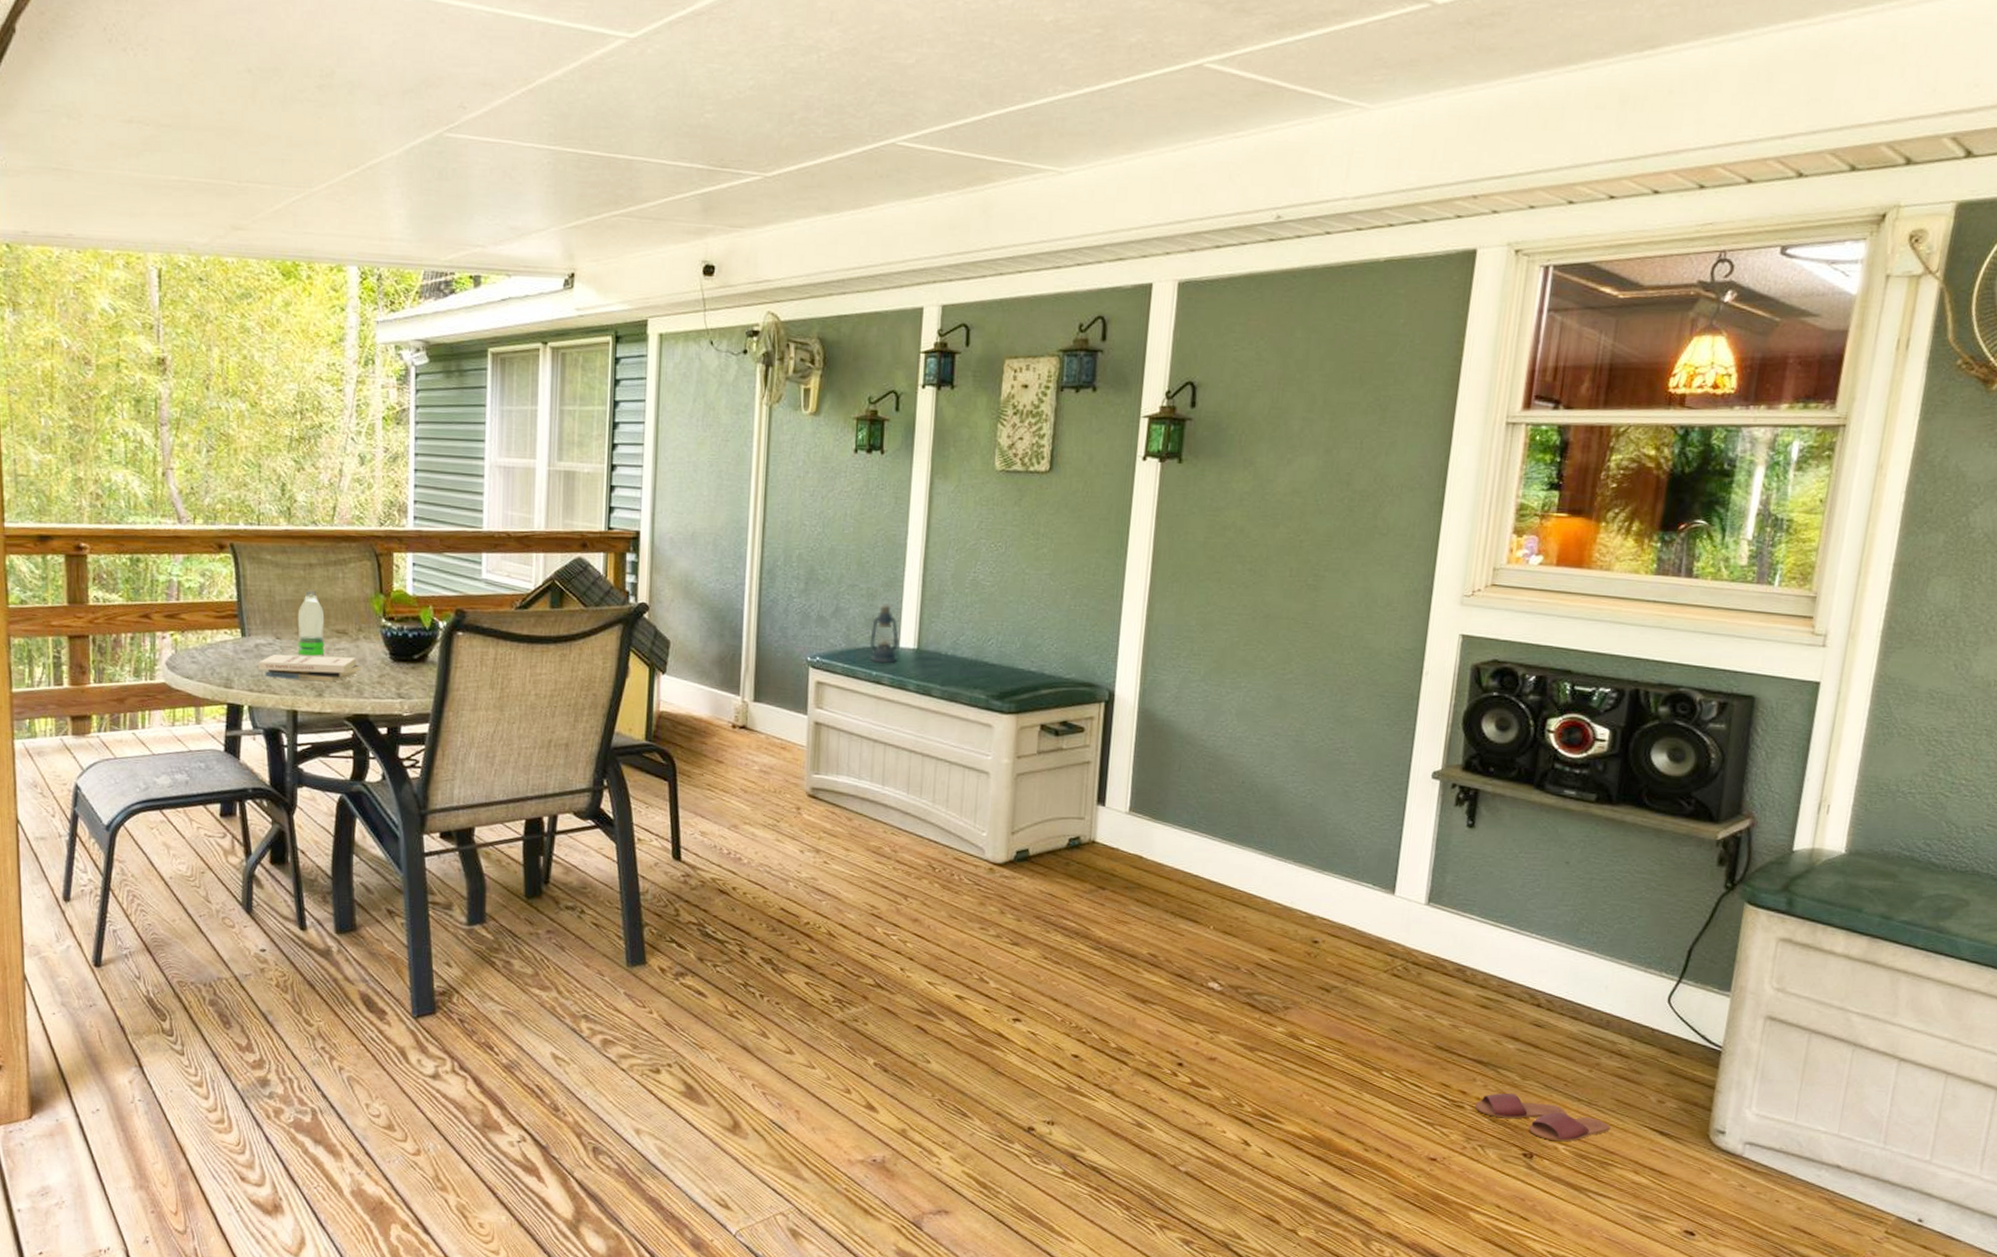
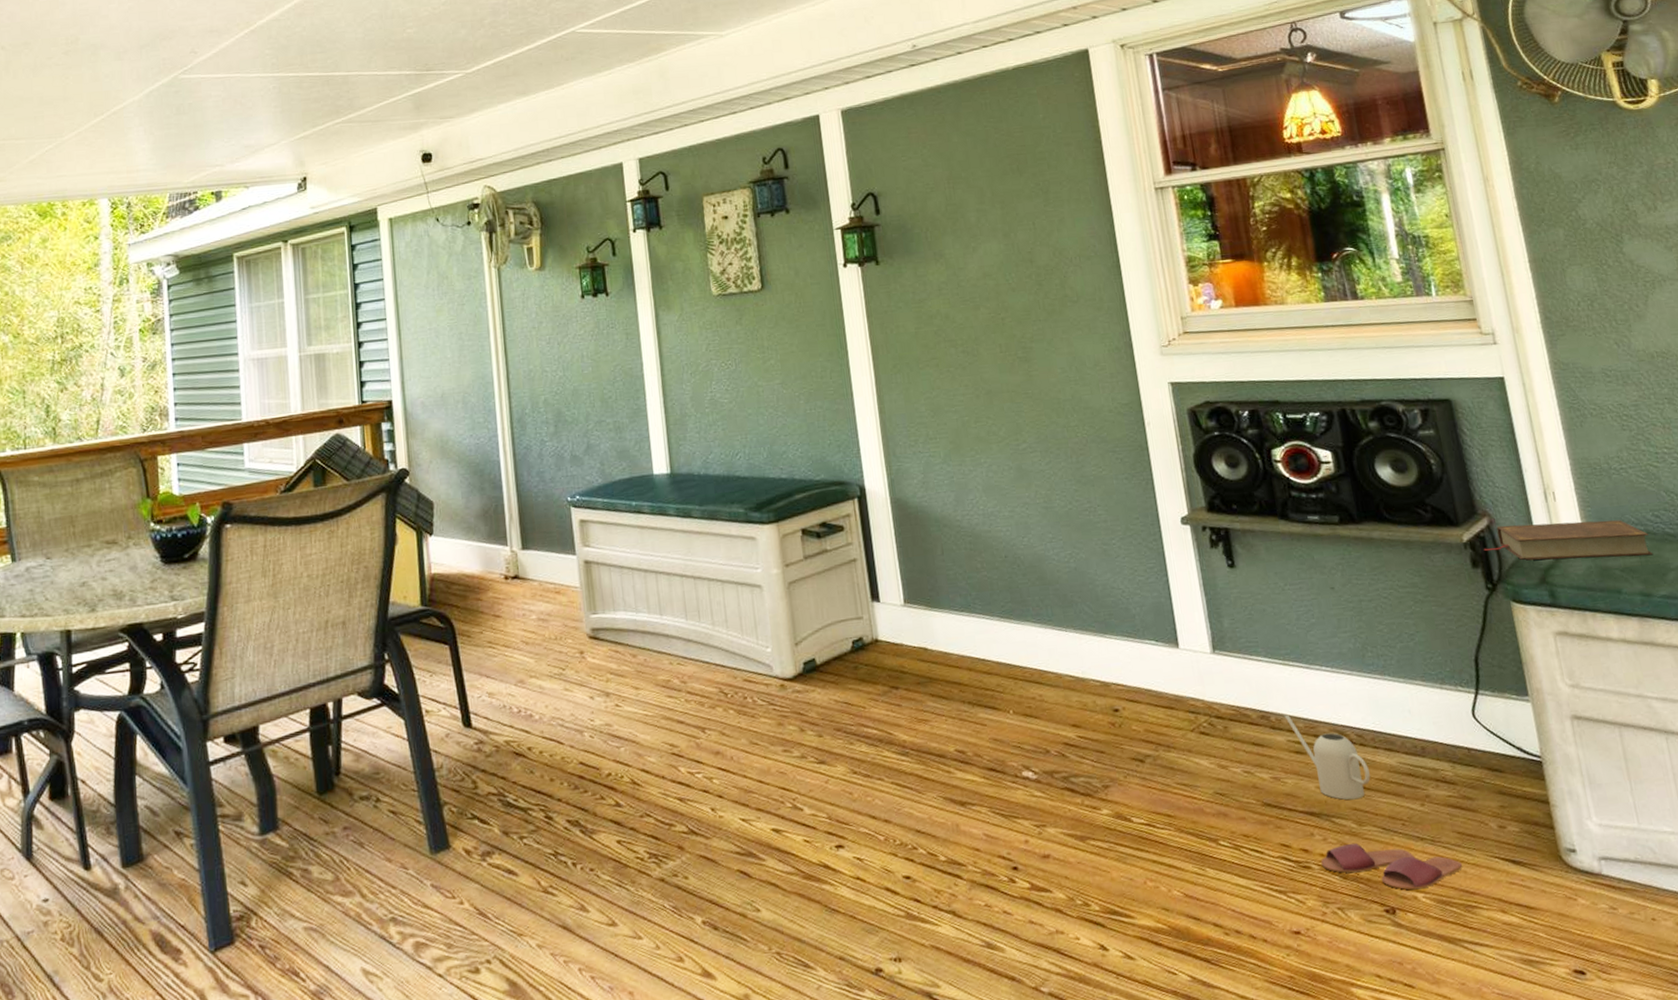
books: present [257,654,361,682] -> none [28,566,133,600]
bottle: present [297,590,325,657] -> none [67,505,96,573]
lantern: present [869,582,899,664] -> none [620,414,654,494]
watering can: none [1480,971,1549,1057] -> present [1284,714,1371,800]
book: none [1735,829,1912,881] -> present [1483,520,1654,561]

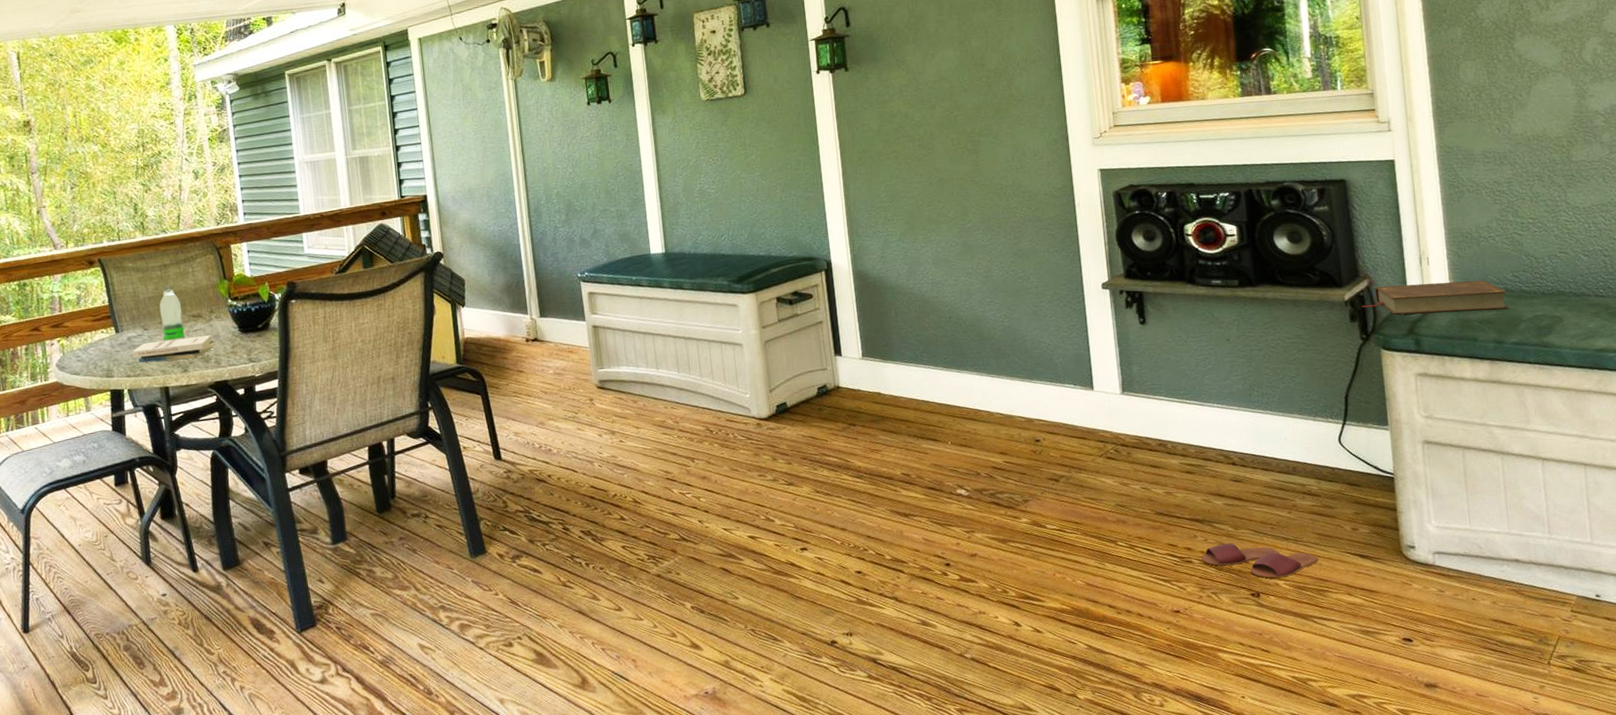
books: none [28,566,133,600] -> present [131,335,216,363]
bottle: none [67,505,96,573] -> present [159,286,186,341]
watering can: present [1284,714,1371,800] -> none [1179,442,1248,510]

